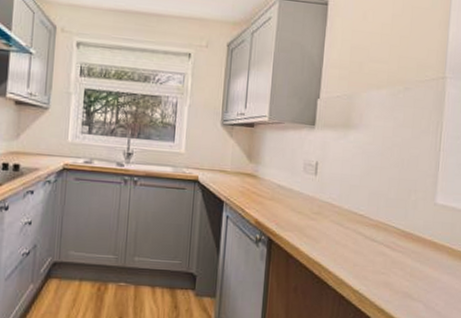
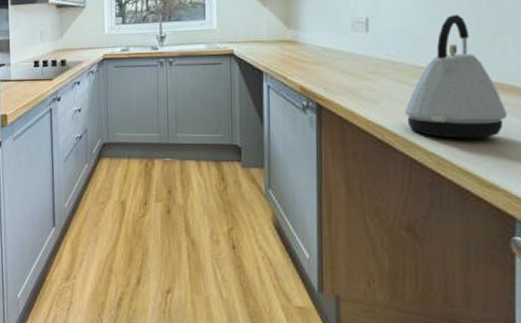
kettle: none [338,169,413,280] -> present [404,14,507,139]

